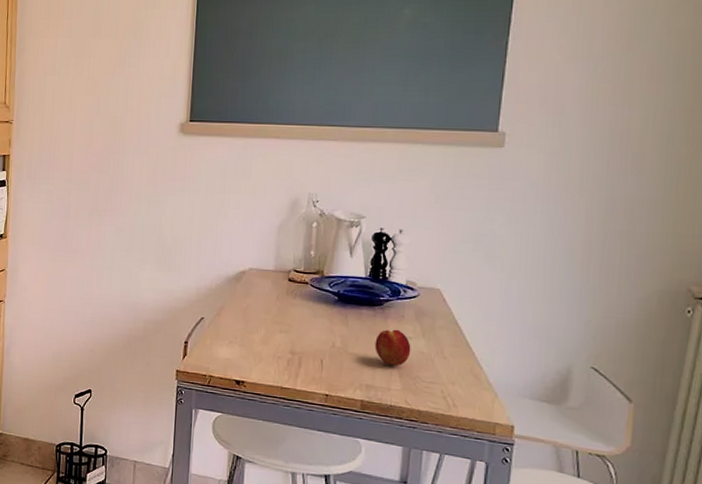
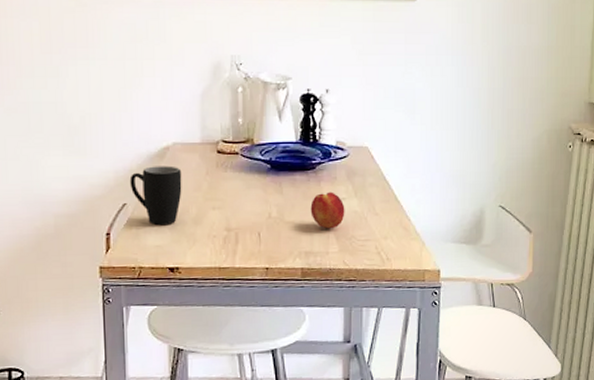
mug: none [208,287,255,342] -> present [129,165,182,226]

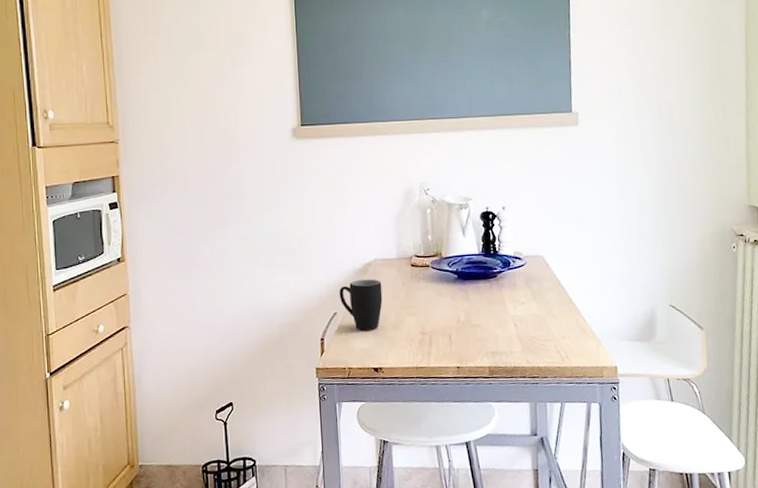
peach: present [310,191,345,229] -> none [494,297,526,331]

